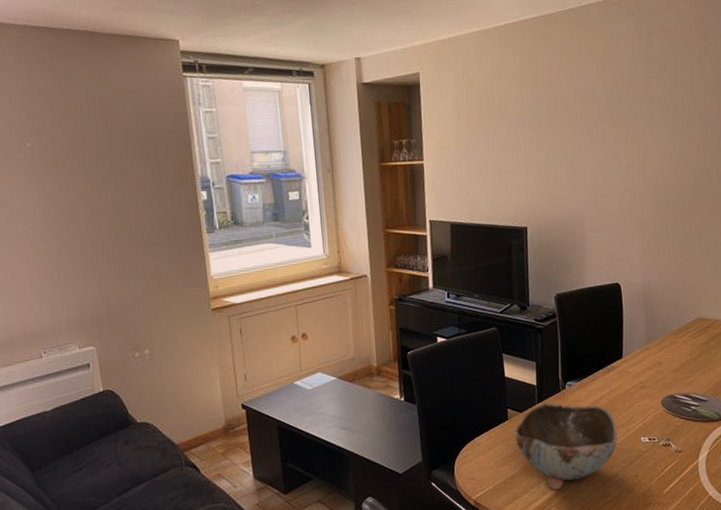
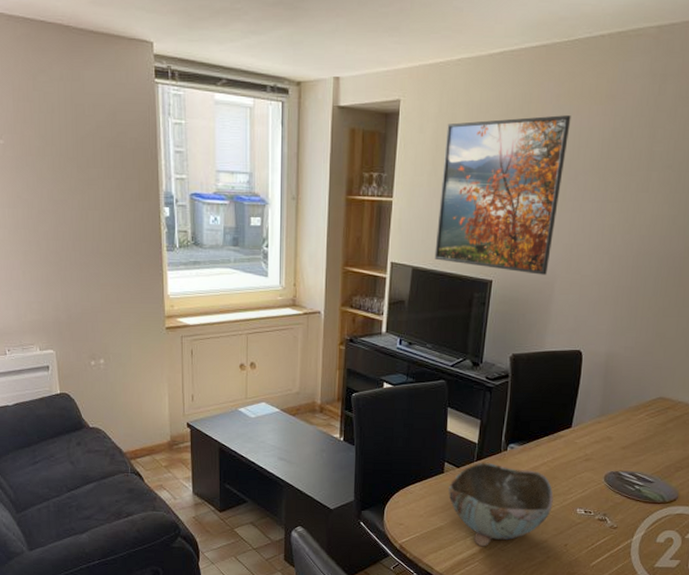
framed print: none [465,74,577,218] -> present [434,115,571,275]

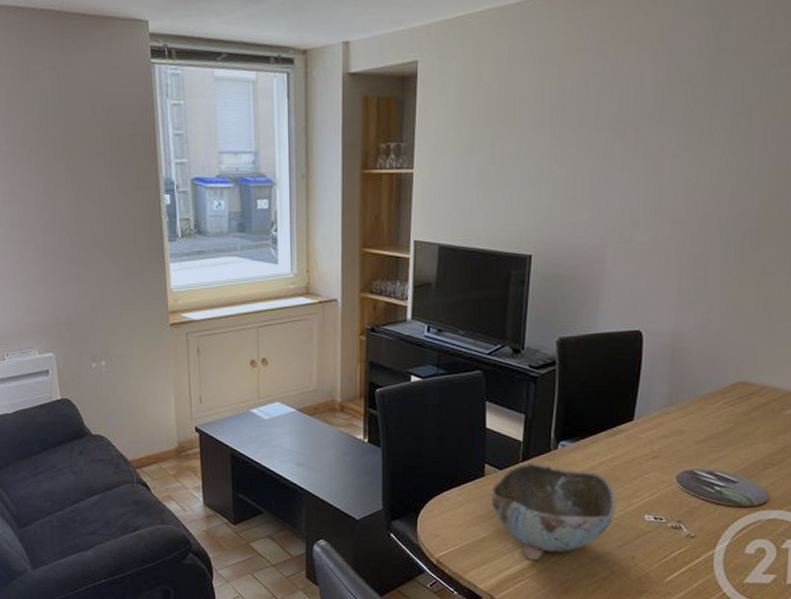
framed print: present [434,115,571,275] -> none [464,63,616,246]

